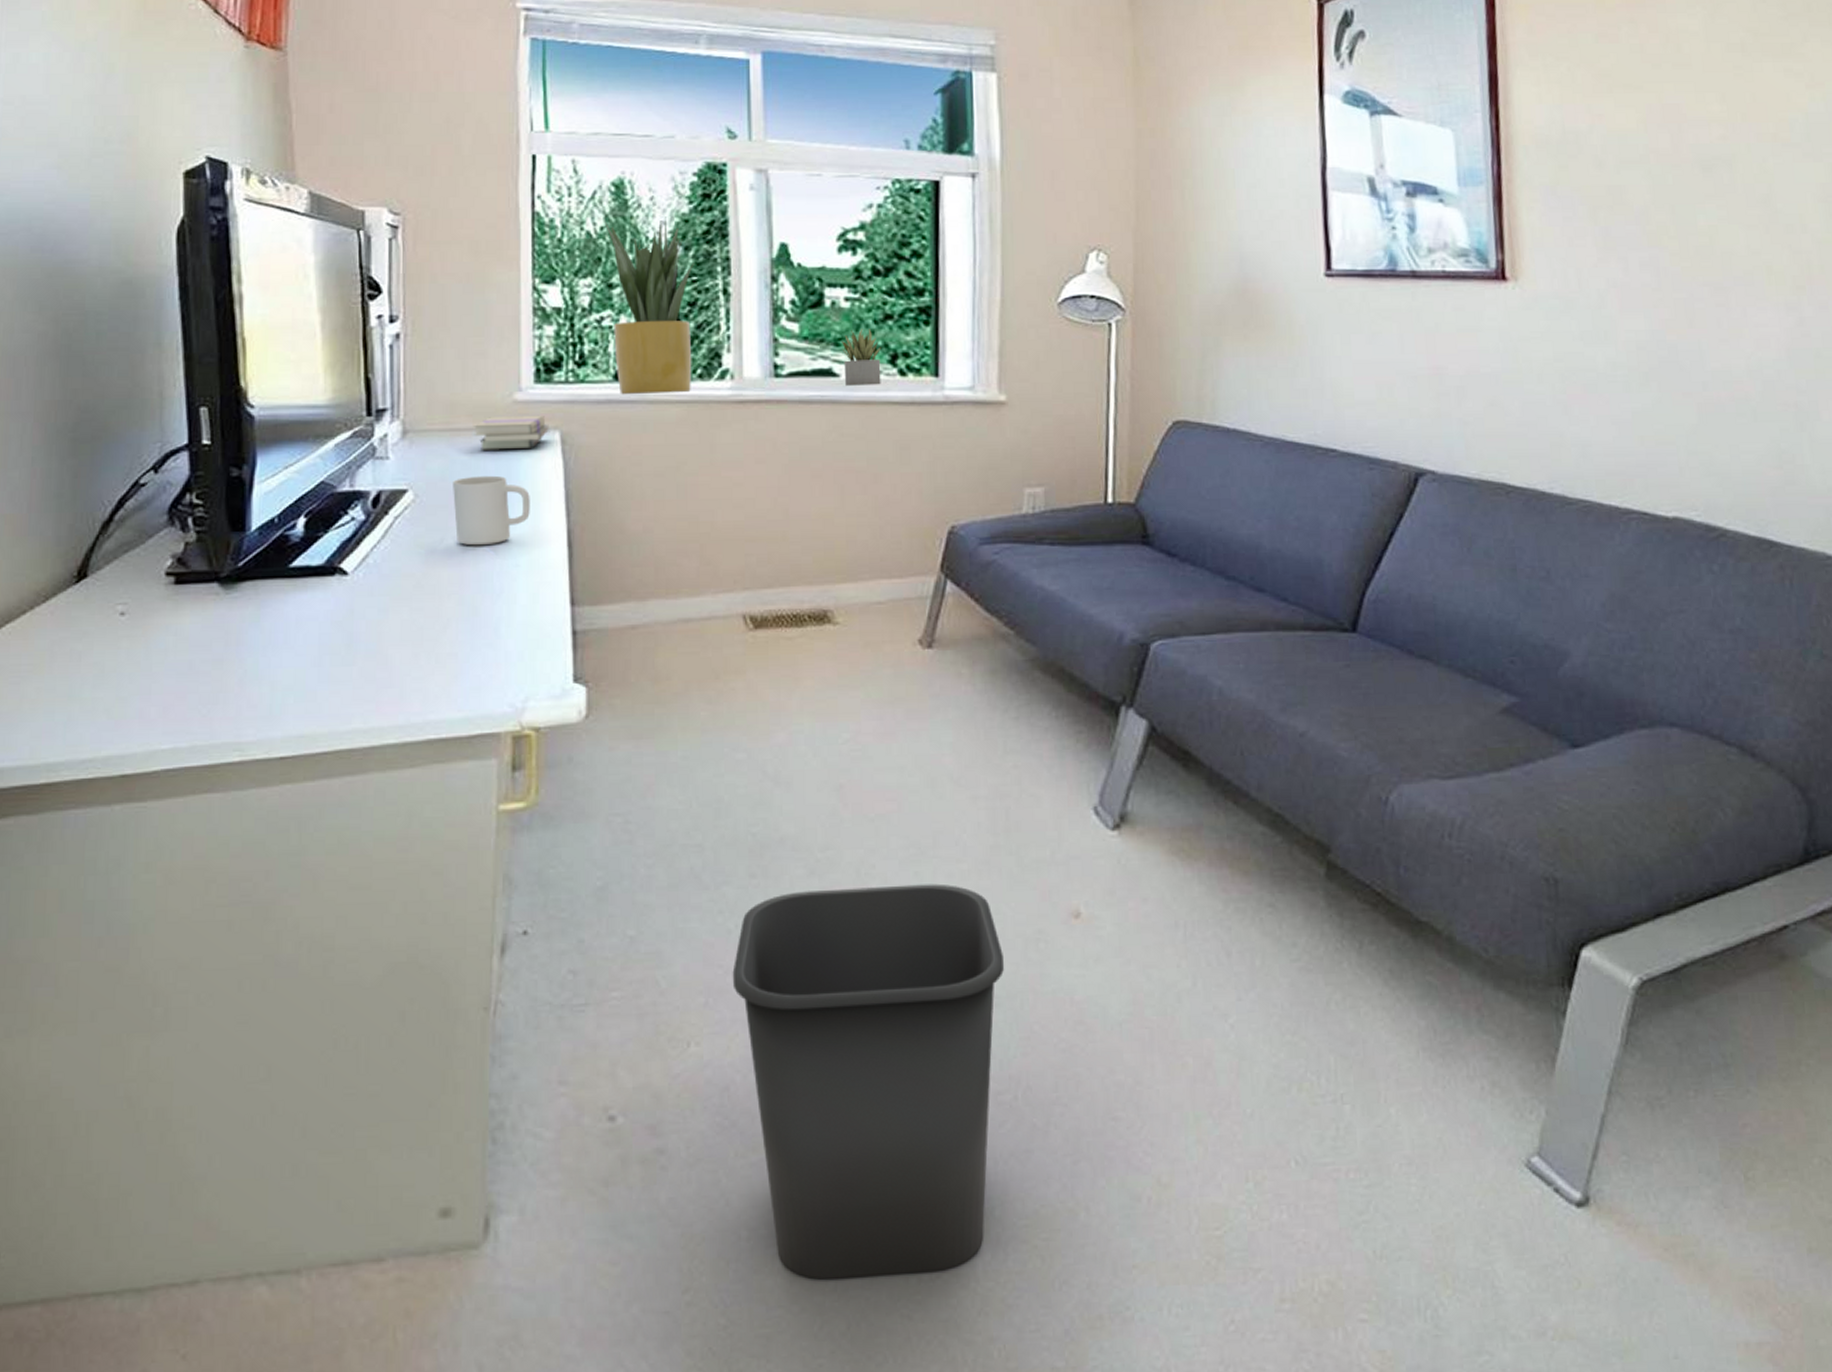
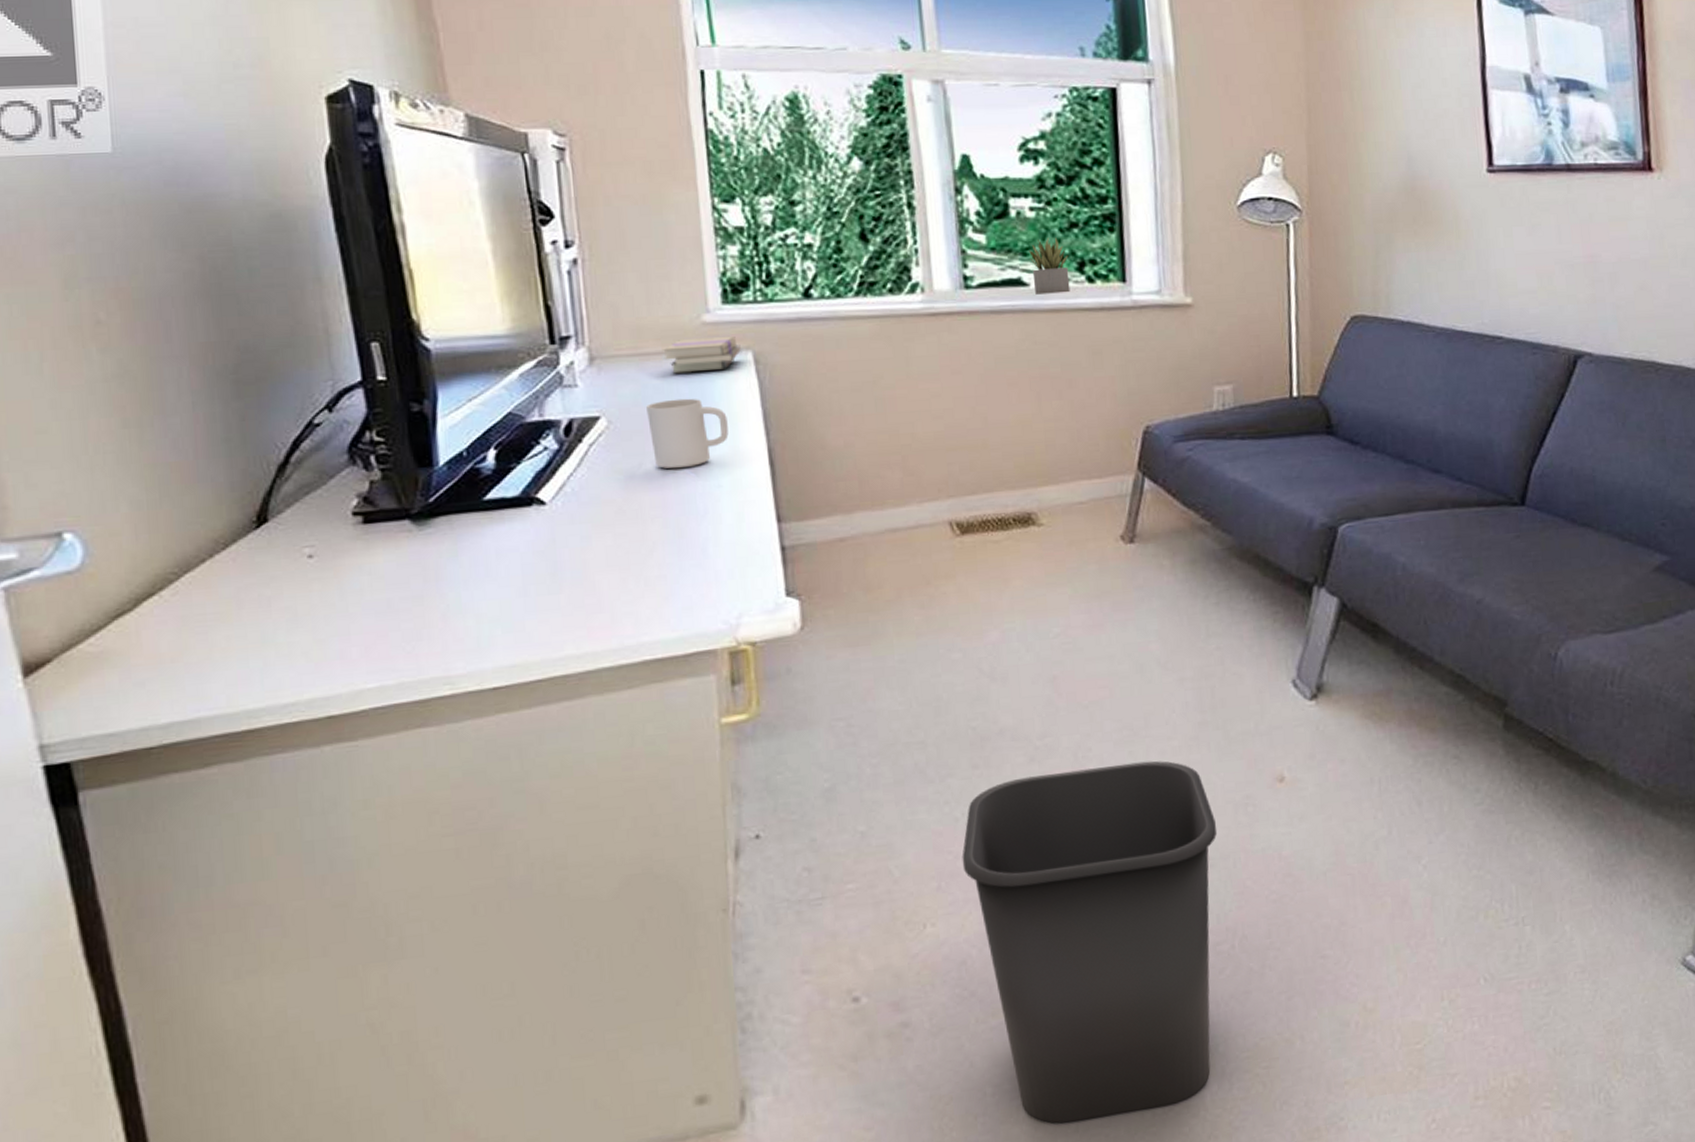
planter: present [604,216,694,395] -> none [781,131,882,313]

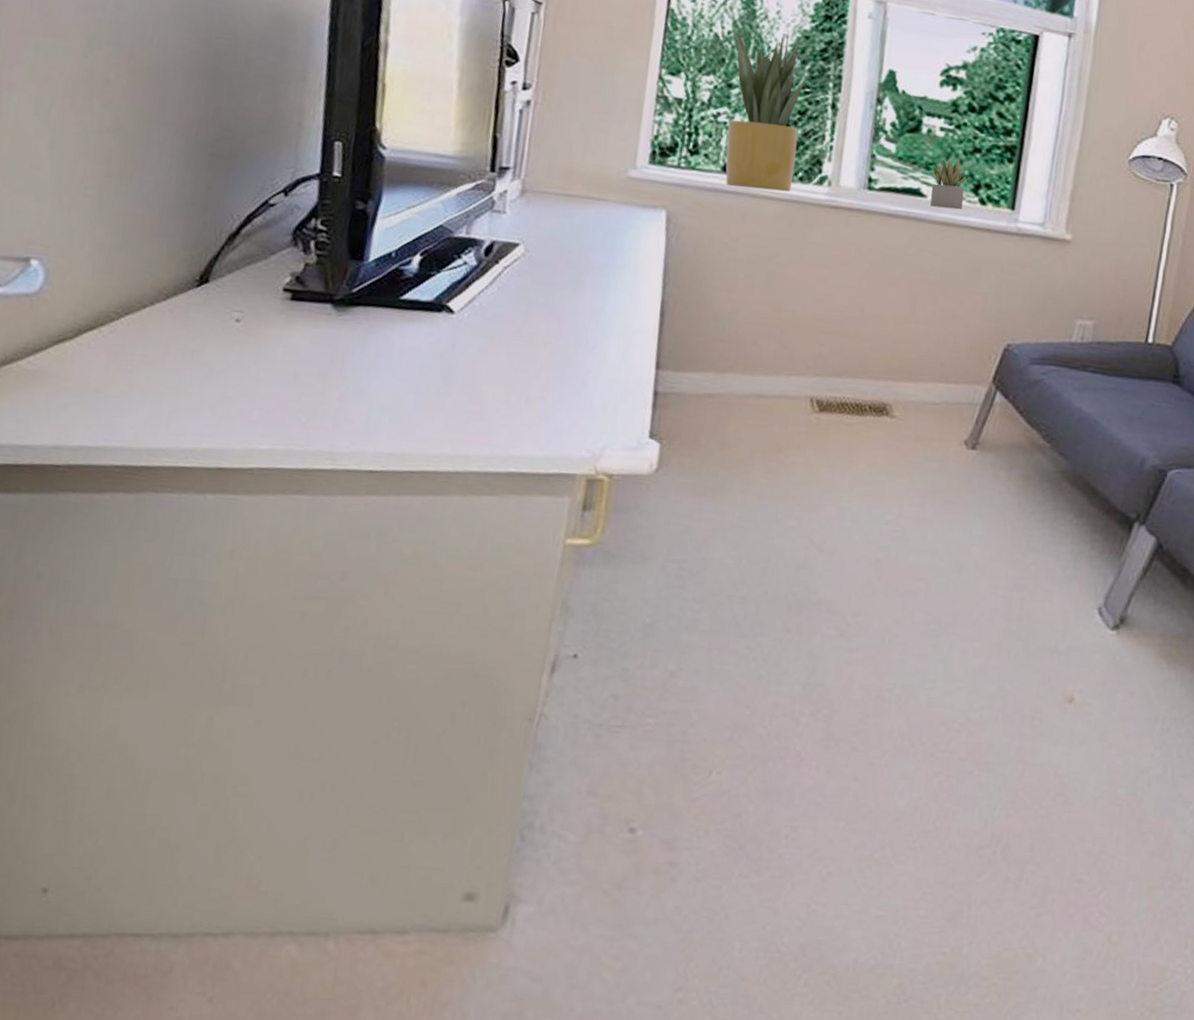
mug: present [646,398,729,469] -> none [559,239,632,304]
books: present [663,337,741,375] -> none [588,187,657,223]
planter: none [781,131,882,313] -> present [725,25,809,192]
waste bin: present [962,760,1218,1124] -> none [757,649,1002,997]

